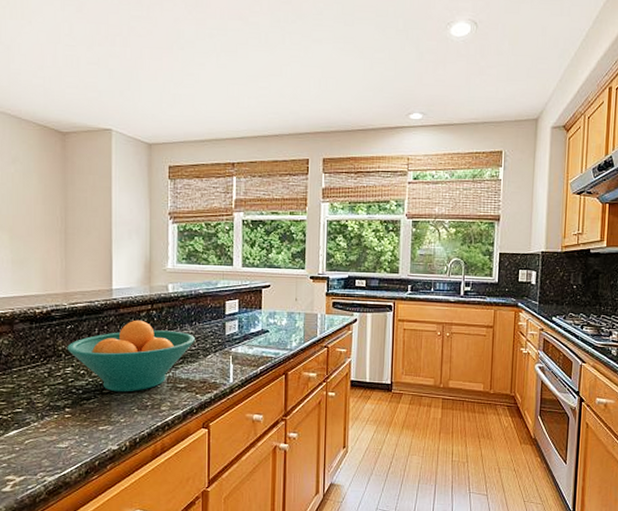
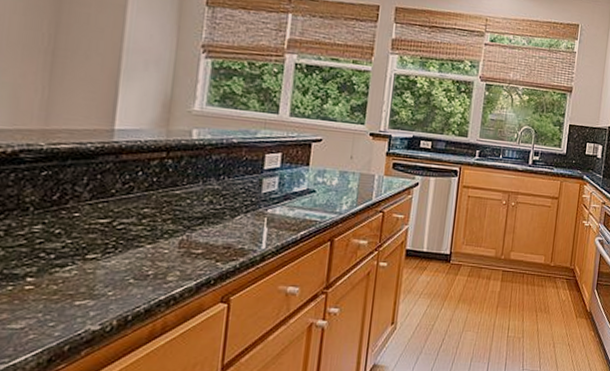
fruit bowl: present [67,321,196,392] -> none [38,170,223,258]

